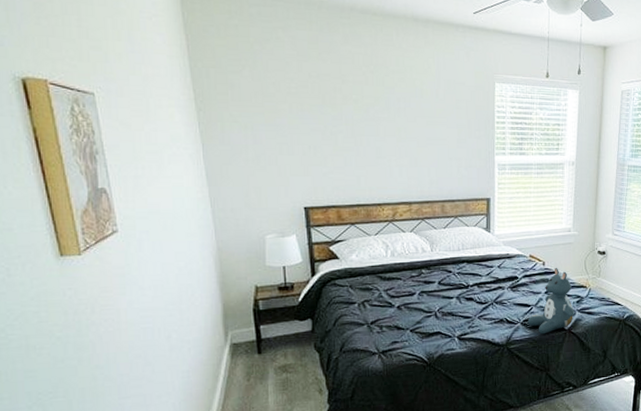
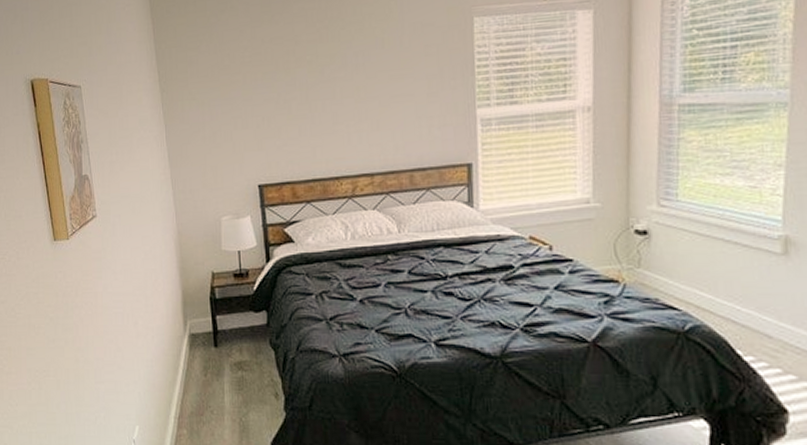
stuffed animal: present [527,267,574,334] -> none [530,253,601,346]

